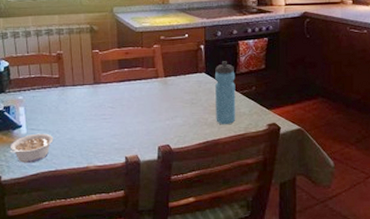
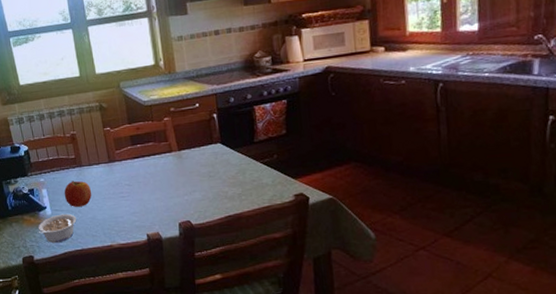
fruit: none [43,100,73,127] -> present [64,181,92,207]
water bottle: present [215,61,236,125] -> none [231,129,258,198]

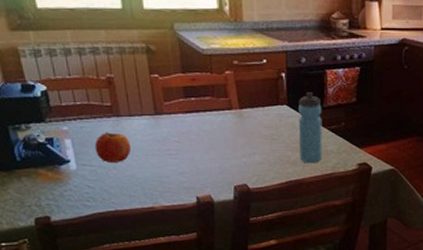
legume: present [37,213,77,243] -> none [57,169,110,202]
water bottle: none [231,129,258,198] -> present [299,92,322,164]

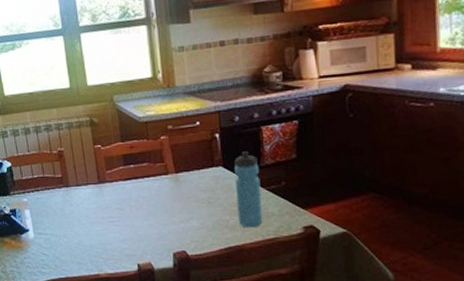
fruit: present [94,132,132,162] -> none [48,202,79,231]

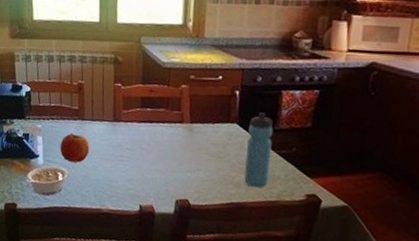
legume: none [19,237,61,269] -> present [26,166,69,196]
fruit: none [48,202,79,231] -> present [59,133,90,163]

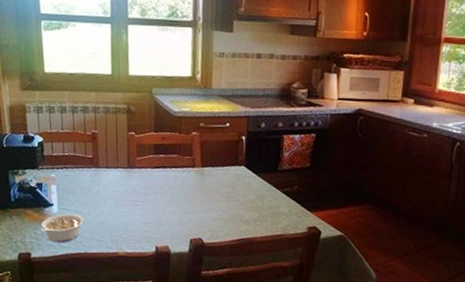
fruit: present [59,133,90,163] -> none [74,181,105,209]
water bottle: present [244,112,274,188] -> none [252,155,277,224]

